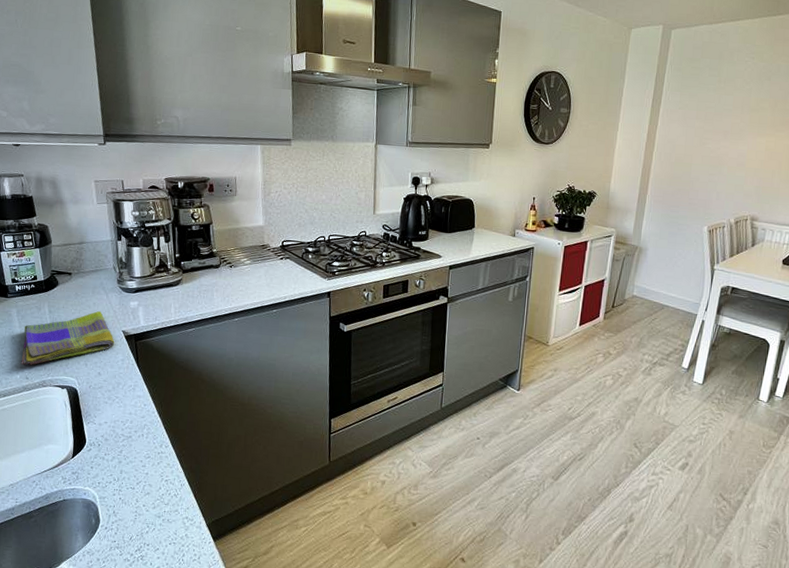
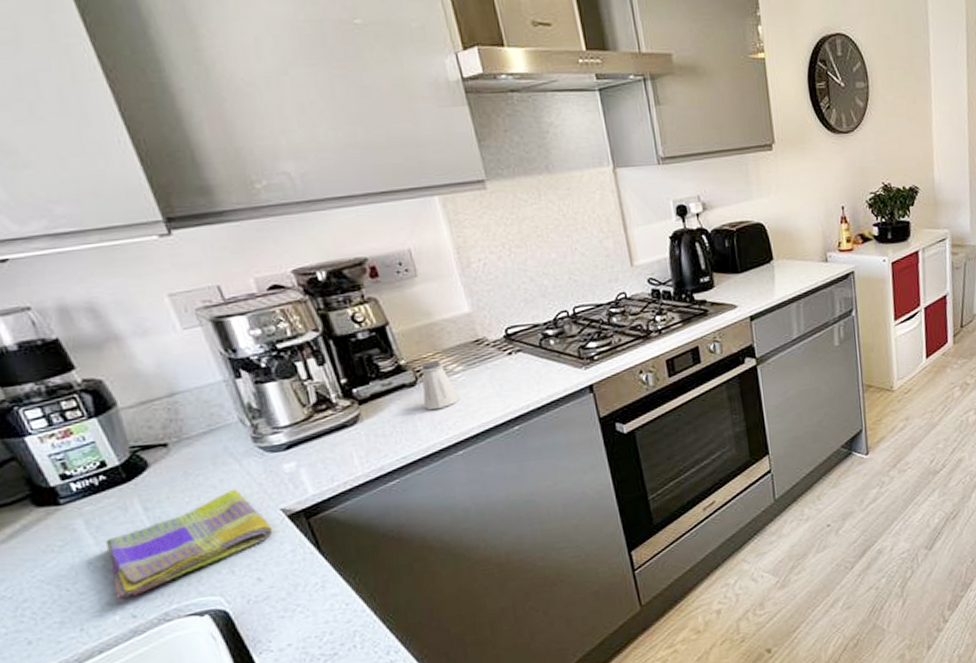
saltshaker: none [220,253,244,287] -> present [421,360,460,410]

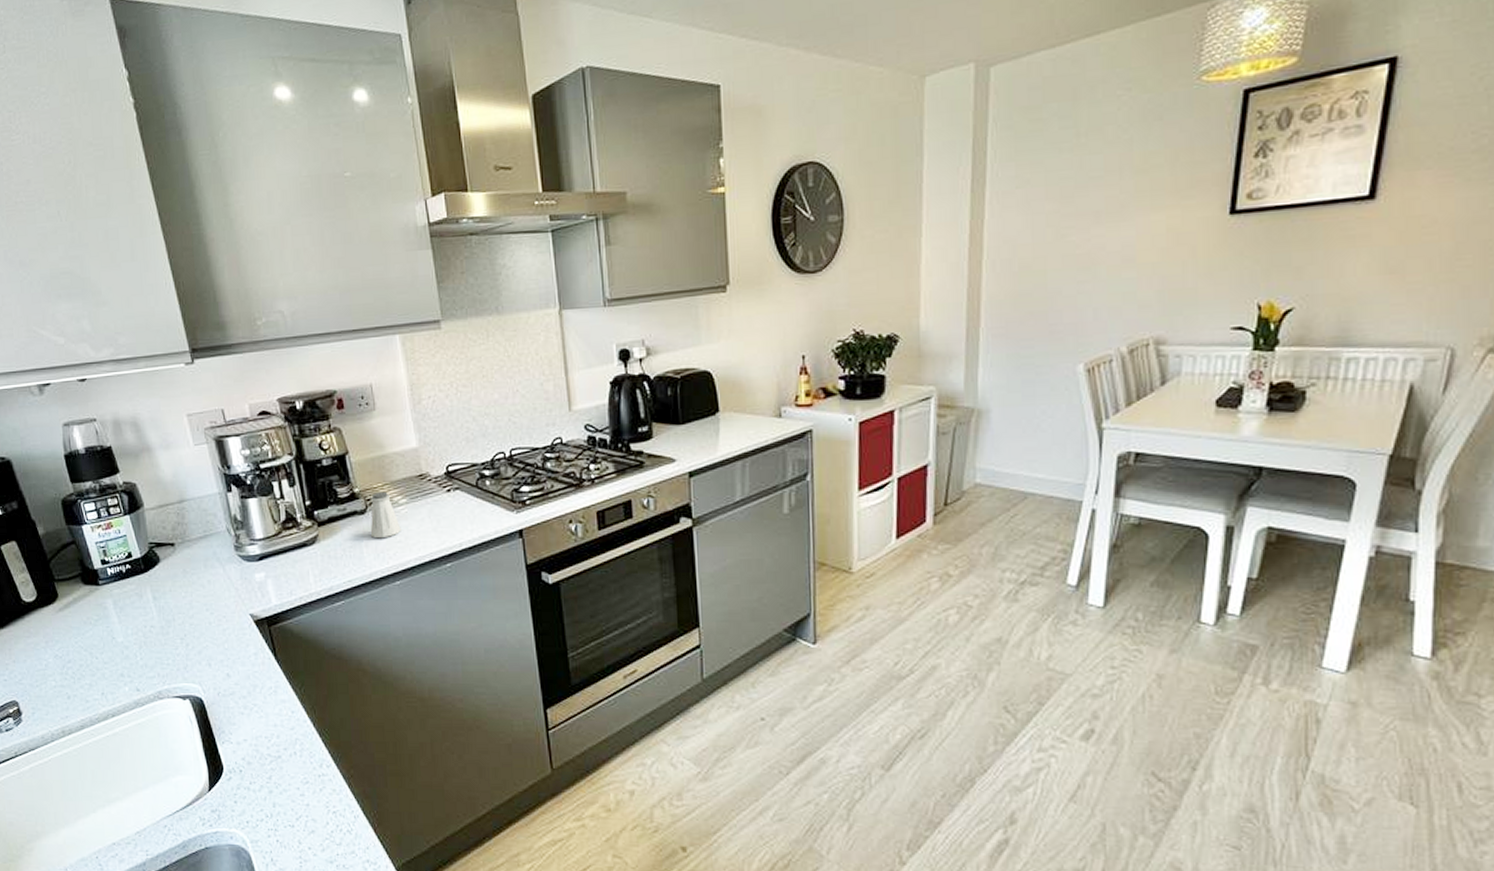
dish towel: present [104,488,274,599] -> none [124,590,242,672]

